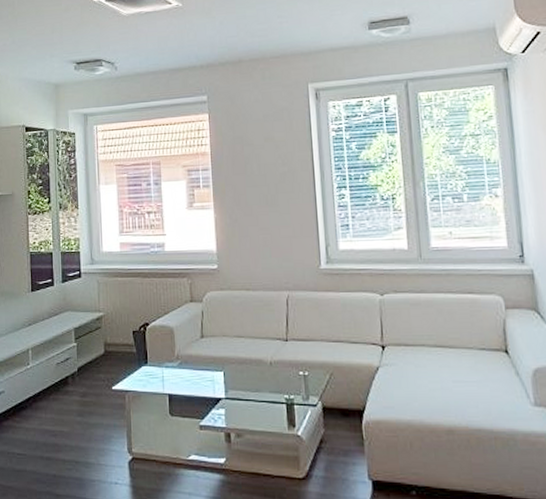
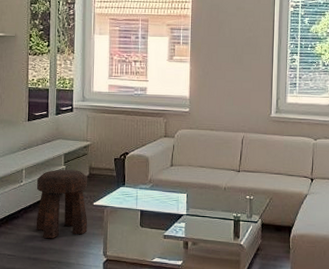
stool: none [45,347,107,433] -> present [36,169,88,239]

